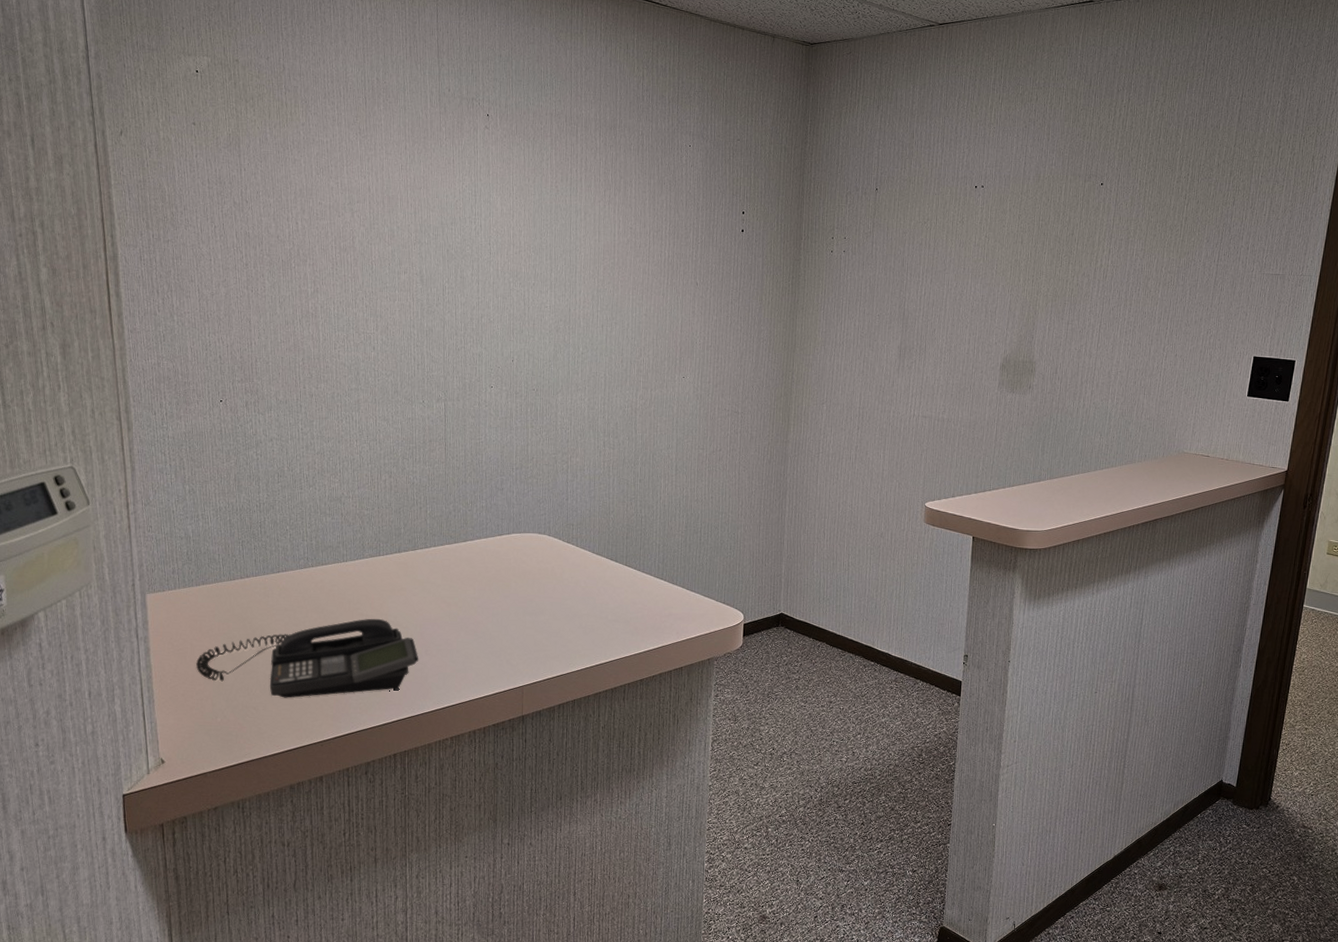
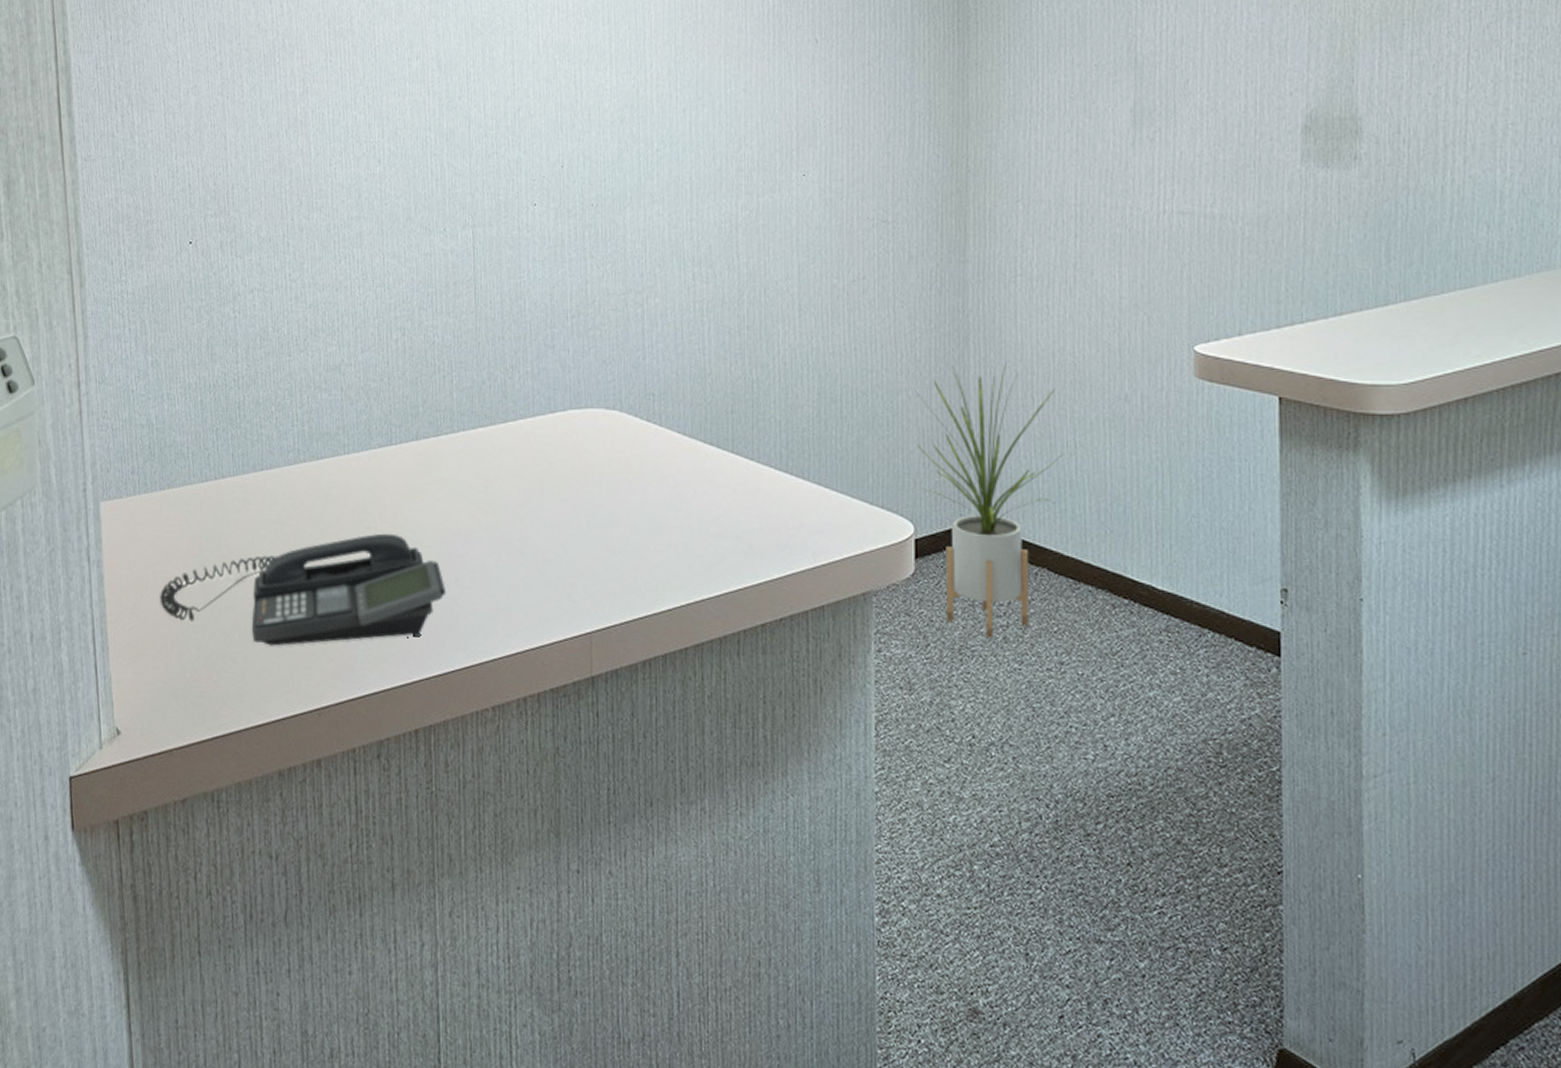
house plant: none [749,509,841,687] -> present [915,362,1063,638]

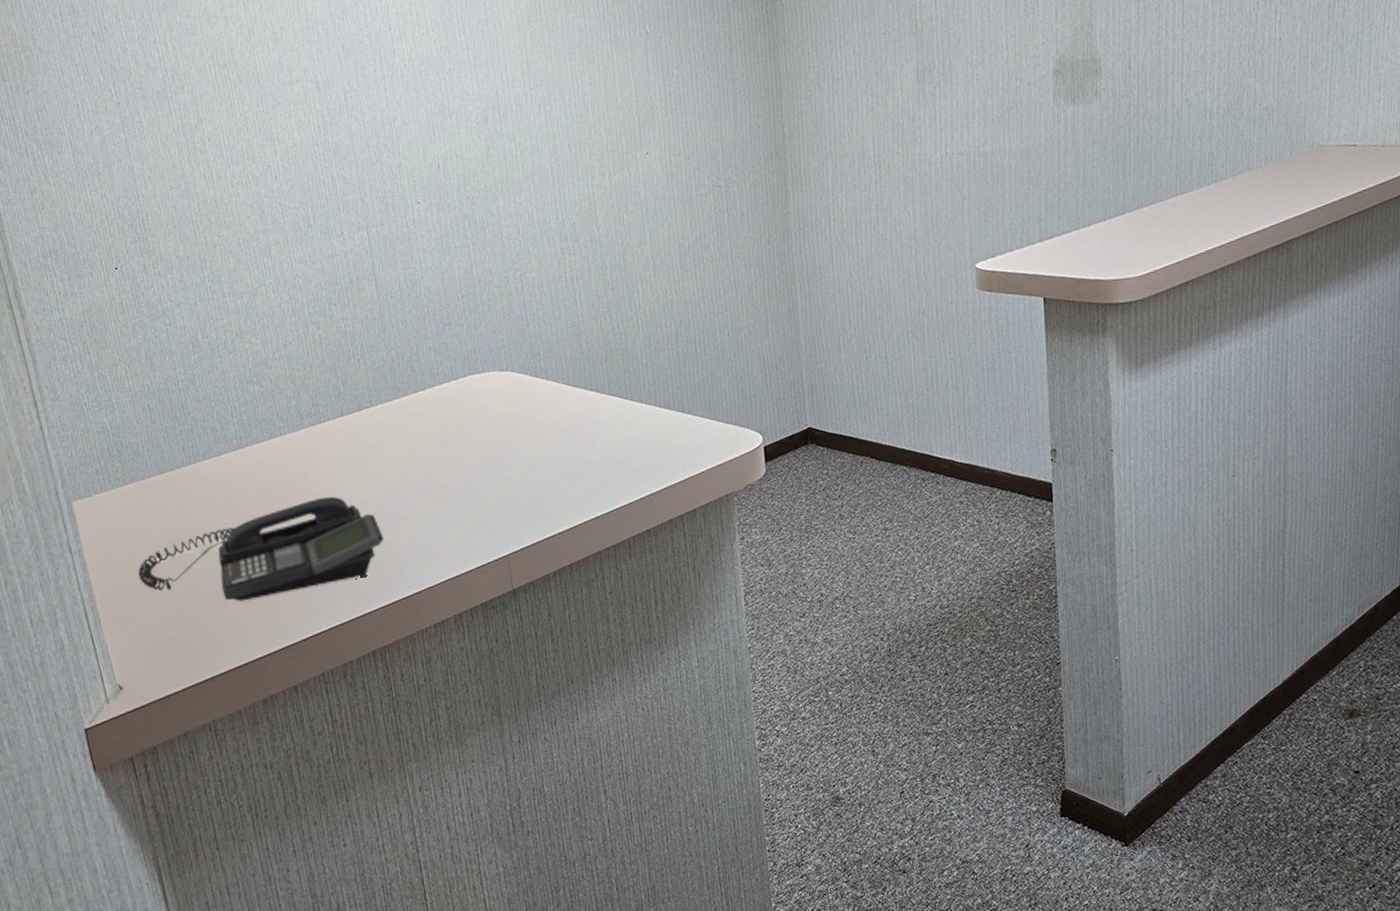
house plant: present [915,362,1063,638] -> none [754,294,877,517]

